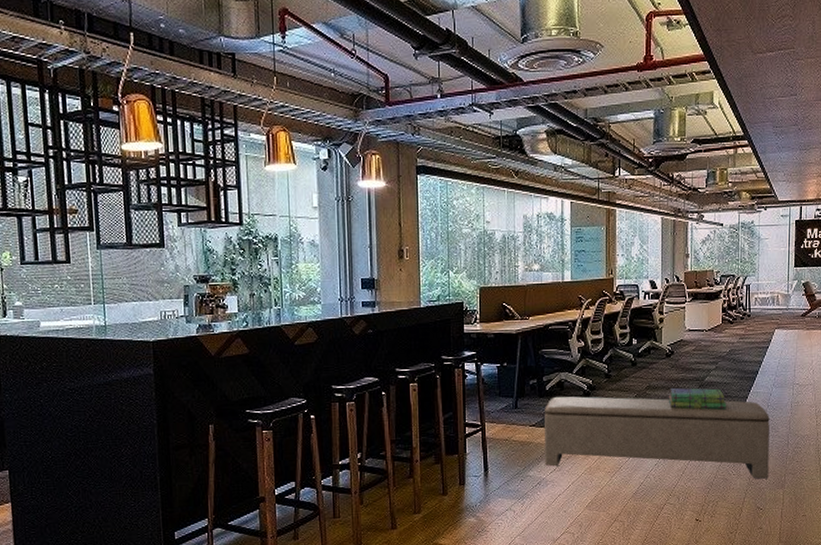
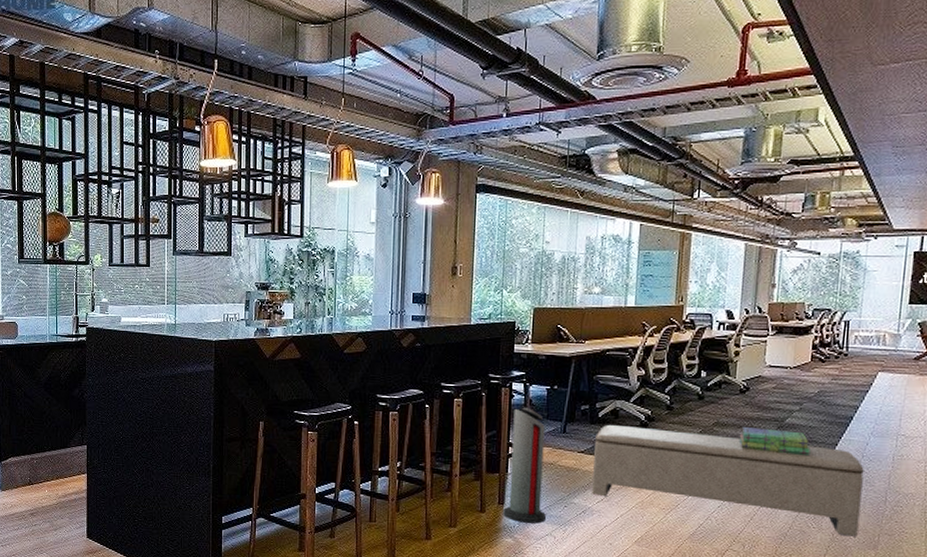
air purifier: none [465,386,505,501] -> present [503,407,546,524]

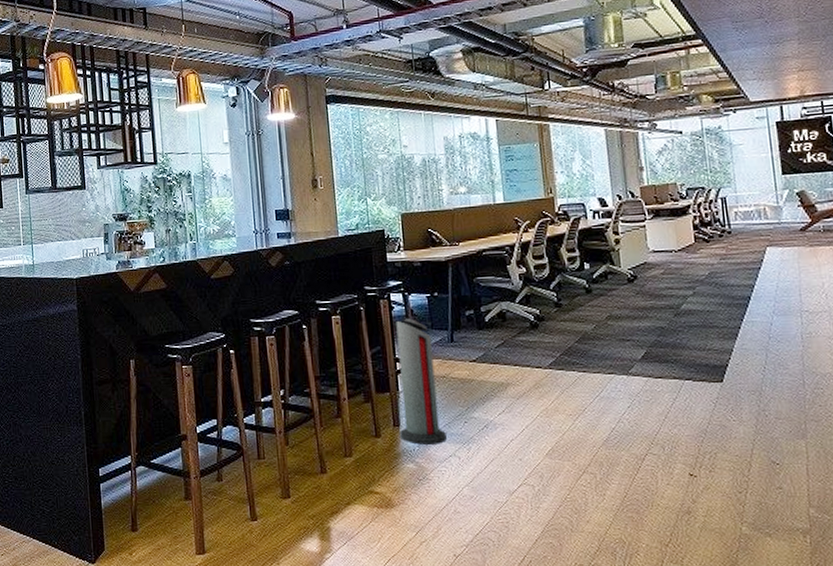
bench: present [592,424,864,537] -> none [485,328,782,427]
stack of books: present [738,427,811,455] -> none [635,317,714,343]

